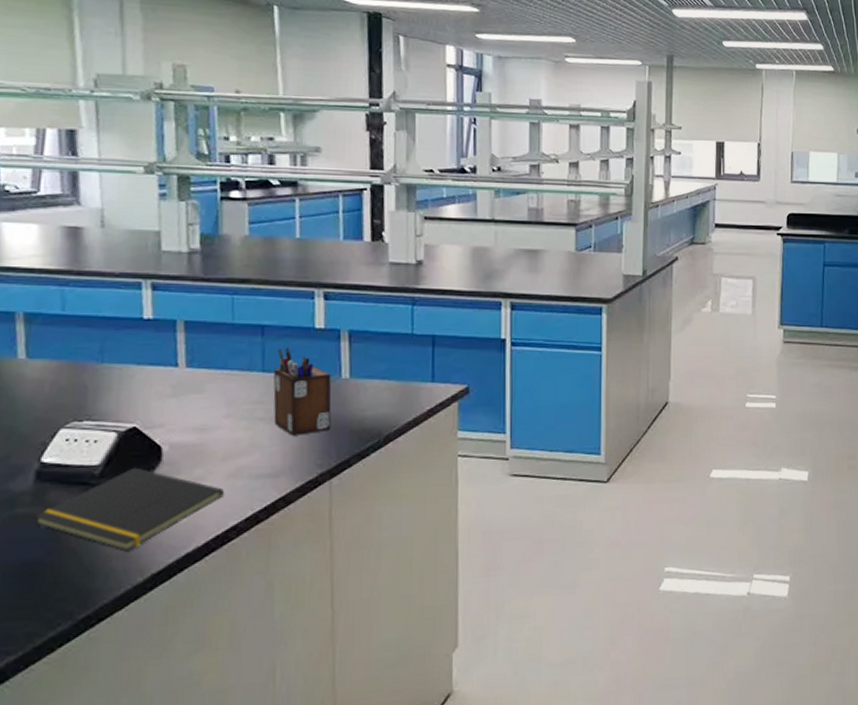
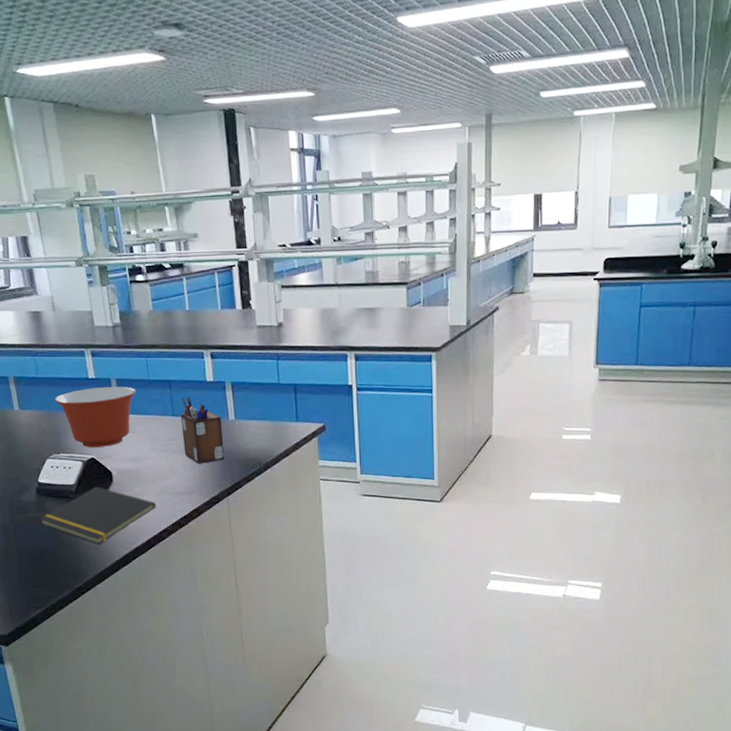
mixing bowl: none [85,331,213,413] -> present [55,386,136,448]

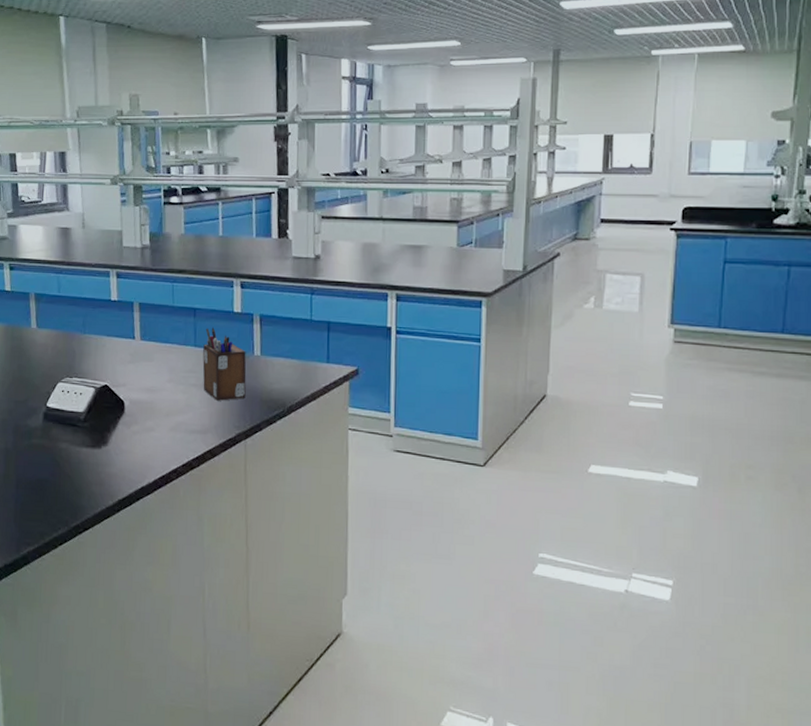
notepad: present [40,486,157,544] -> none [43,416,168,480]
mixing bowl: present [55,386,136,448] -> none [74,310,159,374]

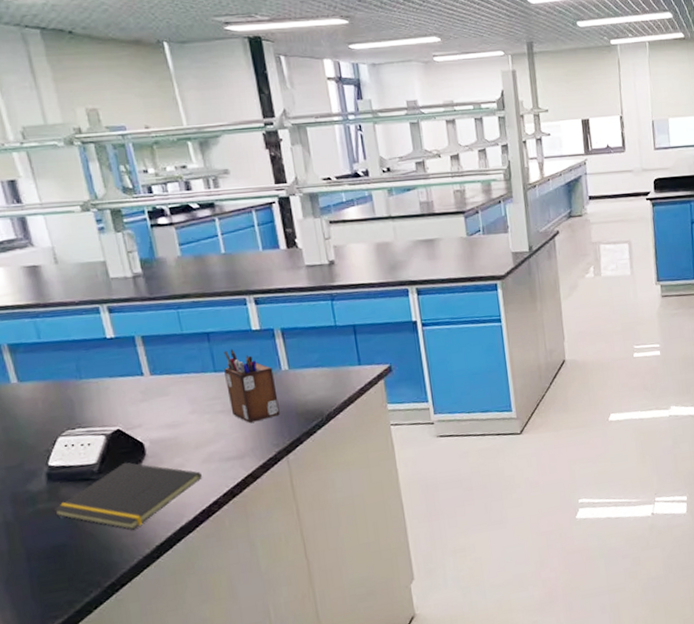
notepad: none [43,416,168,480] -> present [53,462,203,530]

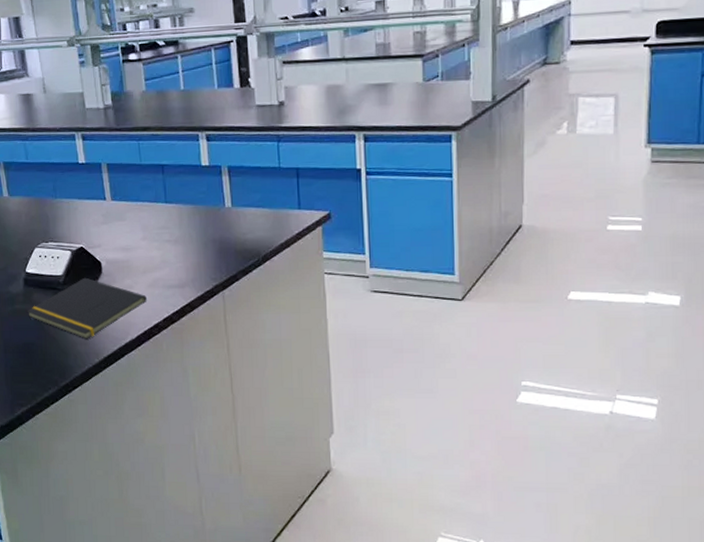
desk organizer: present [223,349,280,423] -> none [174,182,220,255]

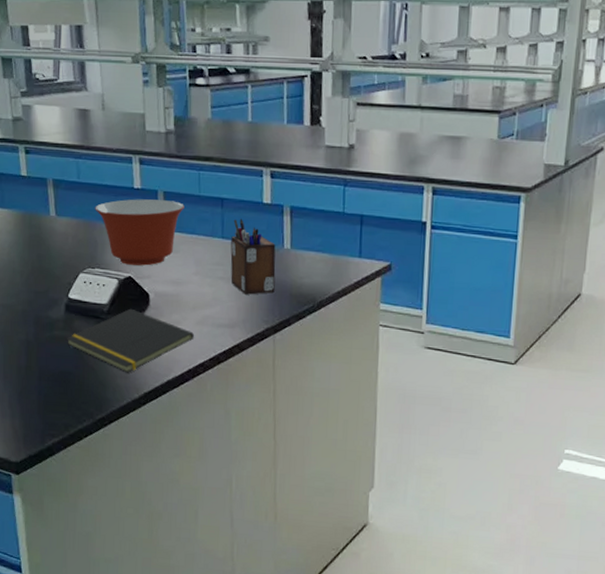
mixing bowl: none [44,171,127,236] -> present [95,199,184,266]
desk organizer: none [174,182,220,255] -> present [230,218,276,295]

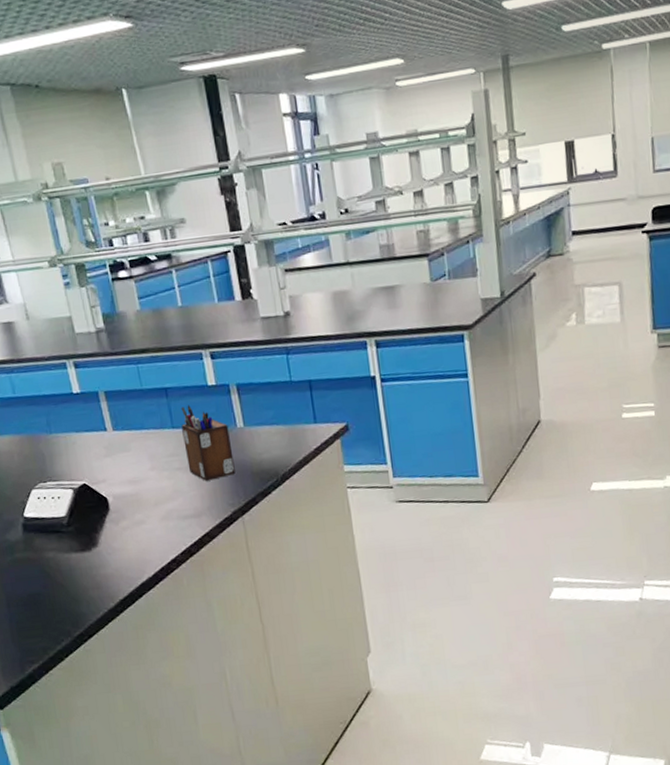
notepad: present [66,308,195,373] -> none [29,516,162,583]
mixing bowl: present [95,199,184,266] -> none [36,399,129,473]

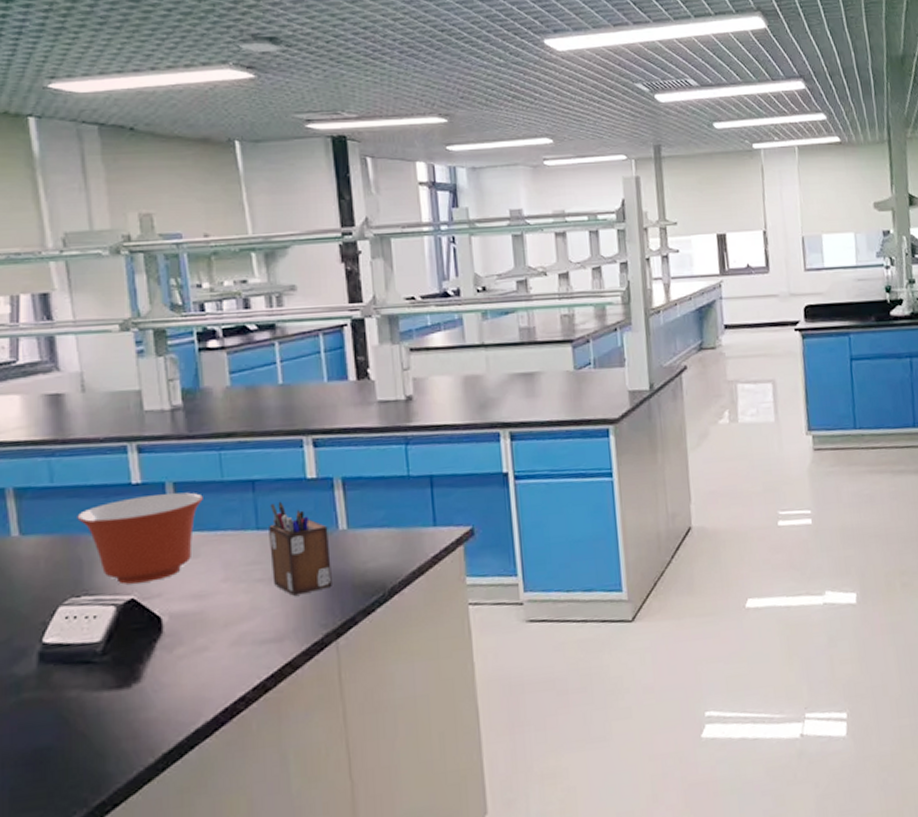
mixing bowl: none [36,399,129,473] -> present [77,492,203,584]

